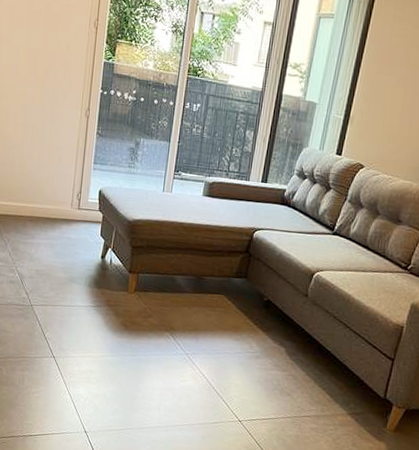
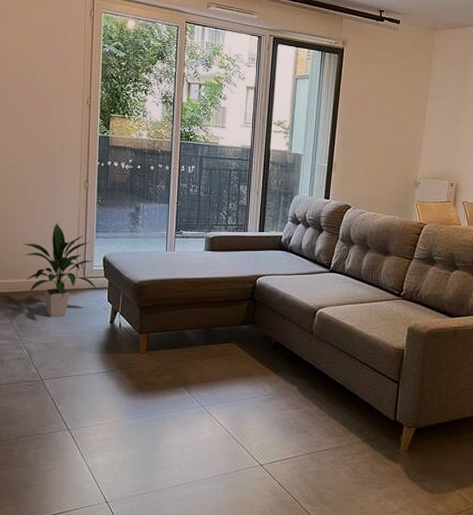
indoor plant: none [20,149,91,246] -> present [22,223,97,317]

